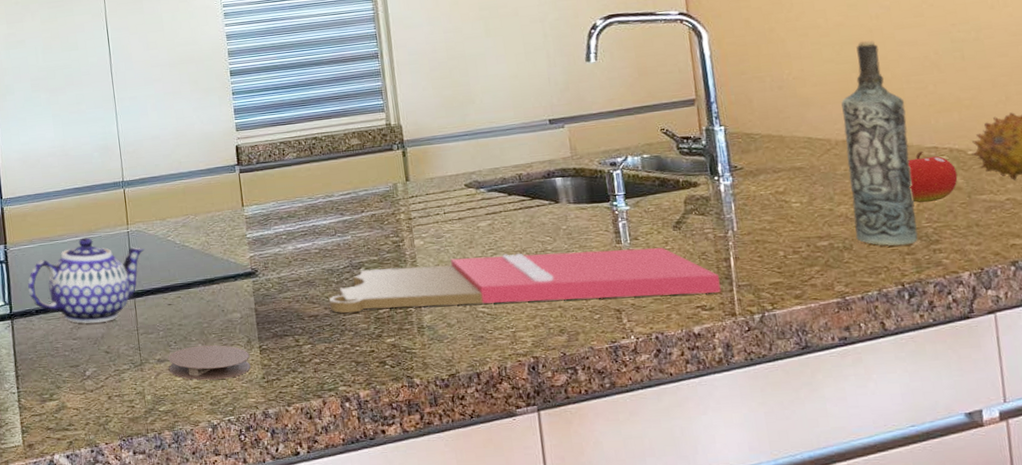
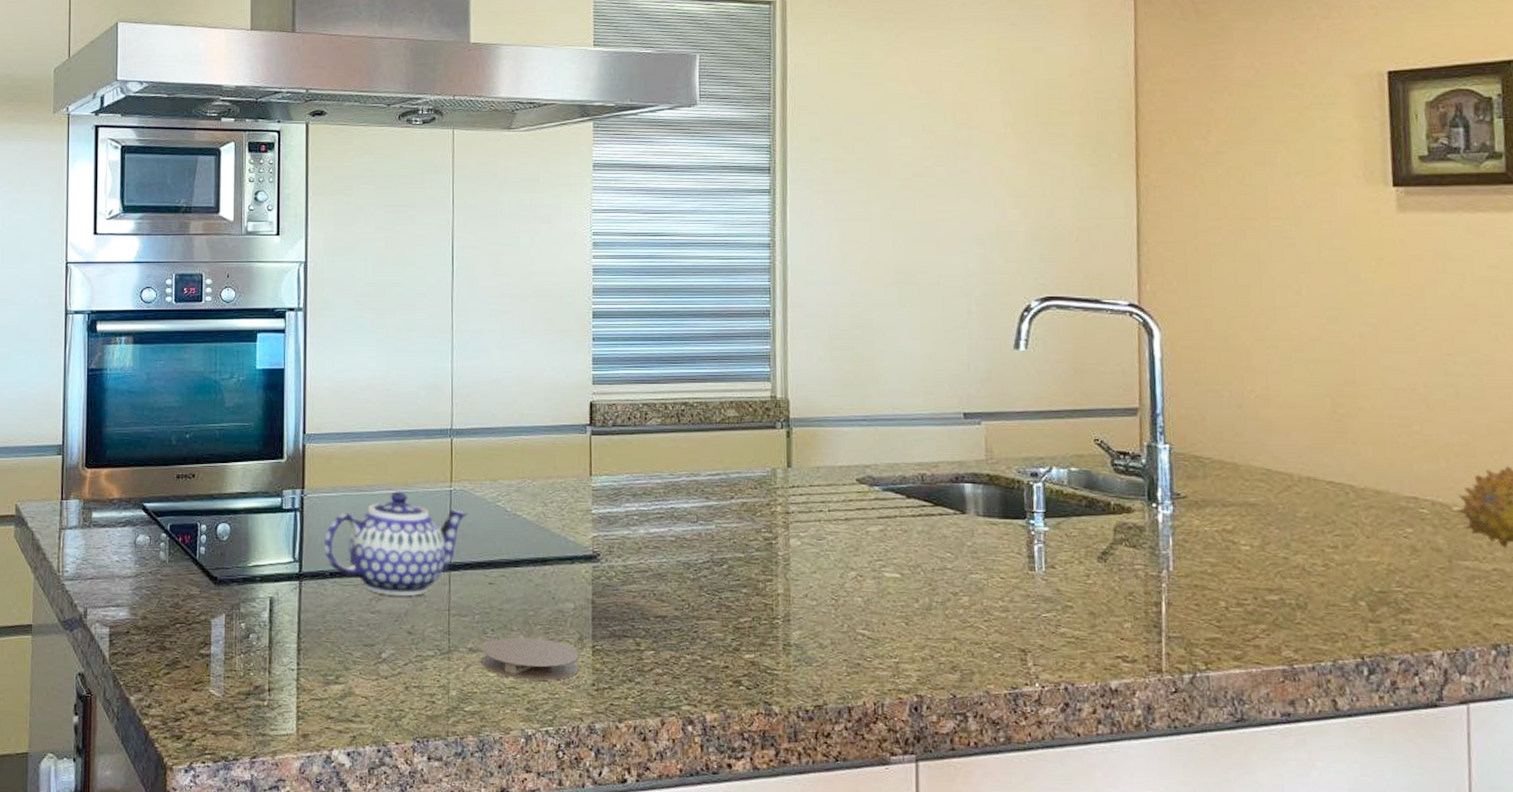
cutting board: present [328,247,721,313] -> none [681,566,1148,643]
bottle: present [841,40,918,246] -> none [1309,361,1386,611]
fruit: present [907,152,958,203] -> none [1380,501,1438,563]

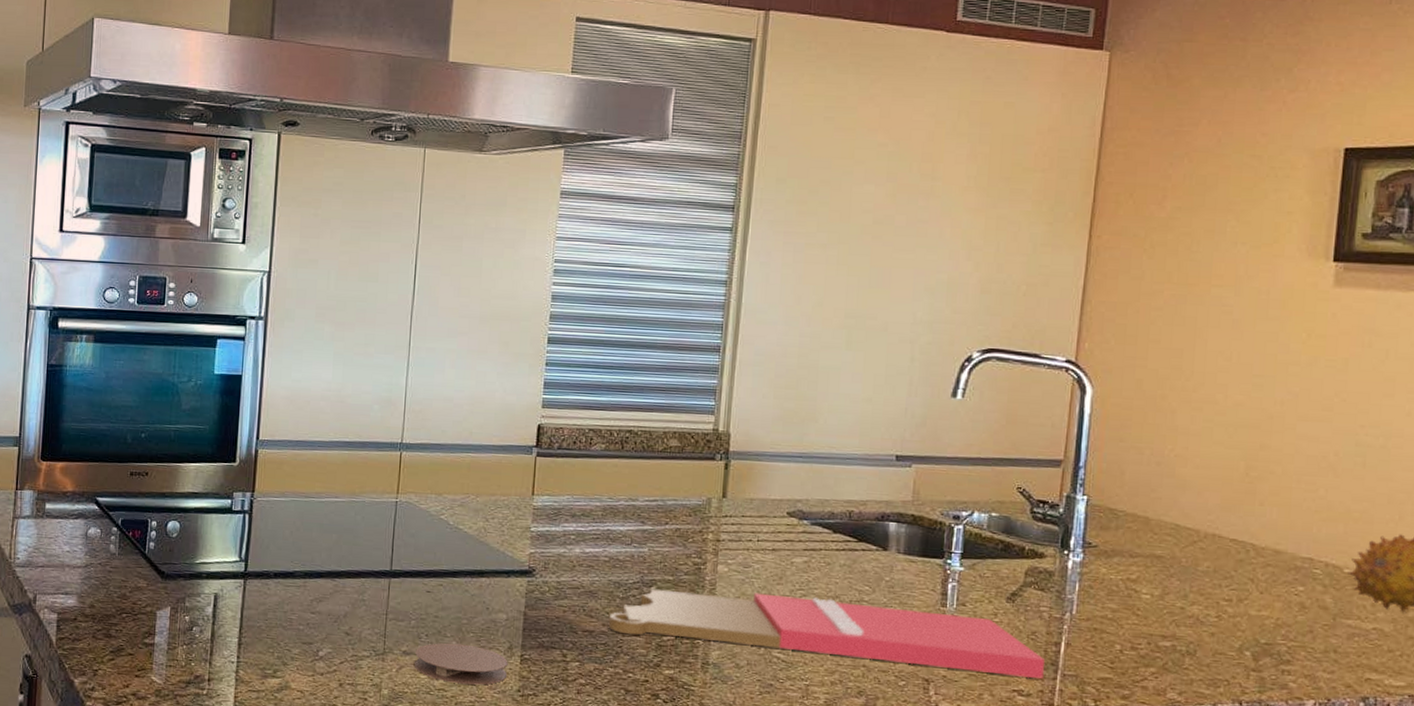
teapot: present [324,491,468,597] -> none [270,499,411,599]
cutting board: none [681,566,1148,643] -> present [608,588,1045,679]

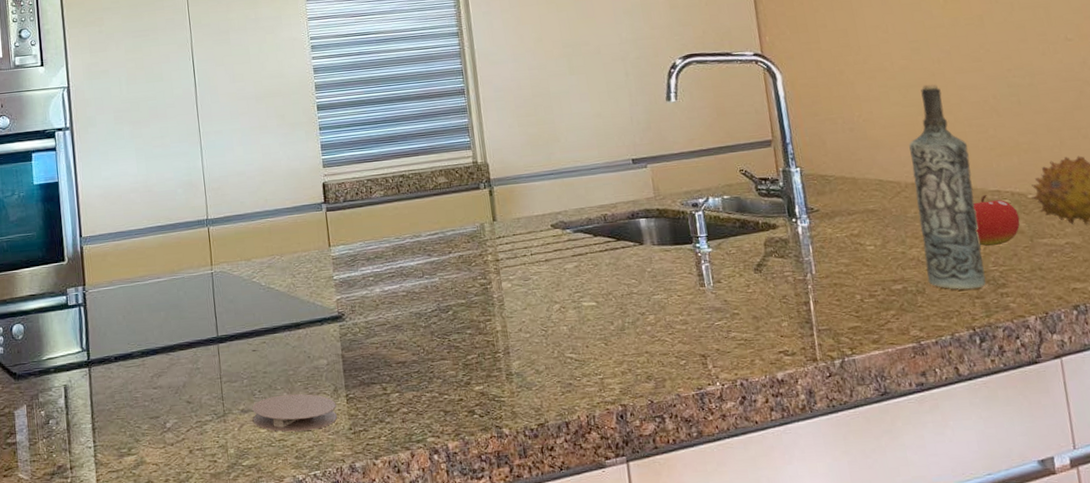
cutting board: present [608,588,1045,679] -> none [416,291,802,360]
bottle: none [1202,427,1290,661] -> present [909,84,986,290]
fruit: none [1272,561,1327,618] -> present [973,195,1020,247]

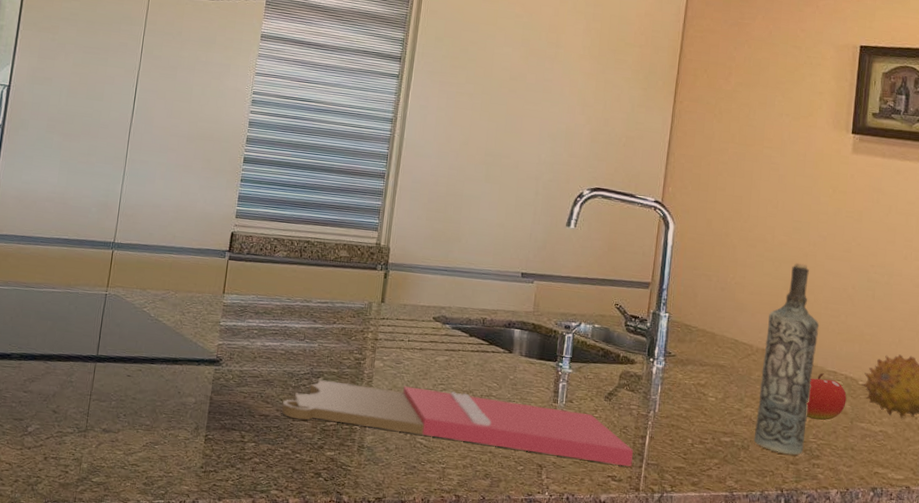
coaster: present [252,393,338,432] -> none [112,422,194,462]
cutting board: none [416,291,802,360] -> present [281,379,633,466]

